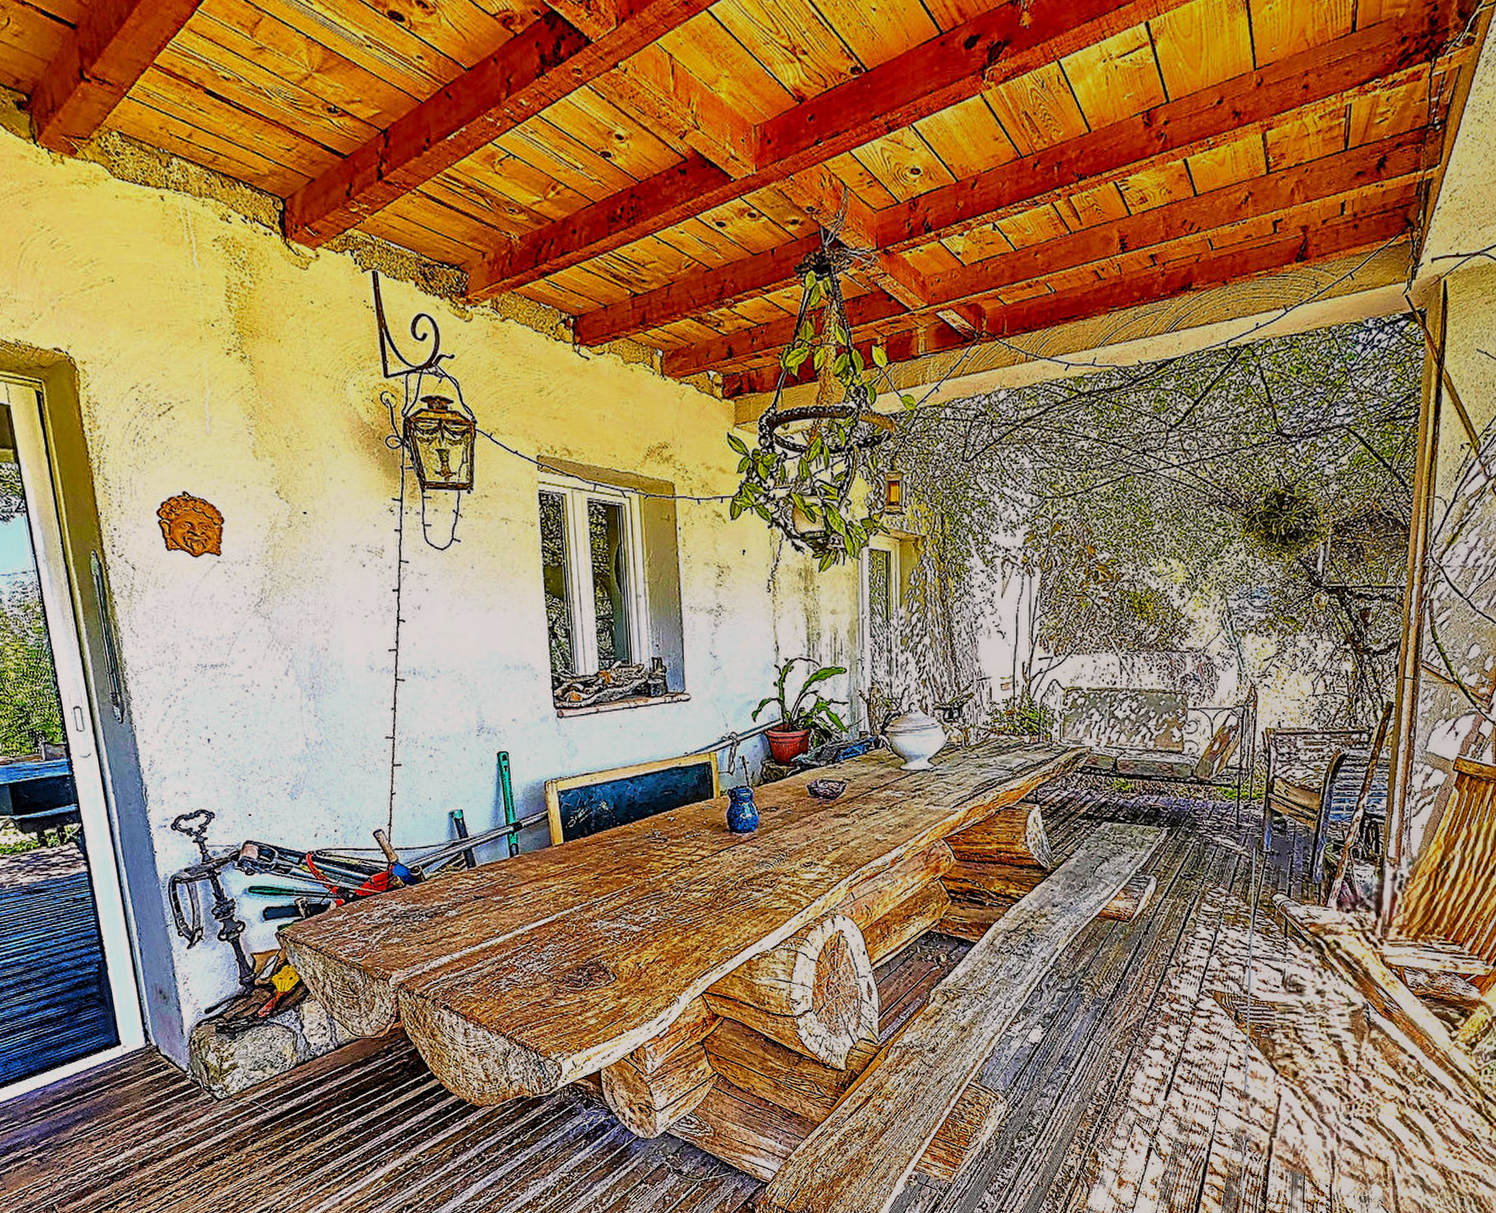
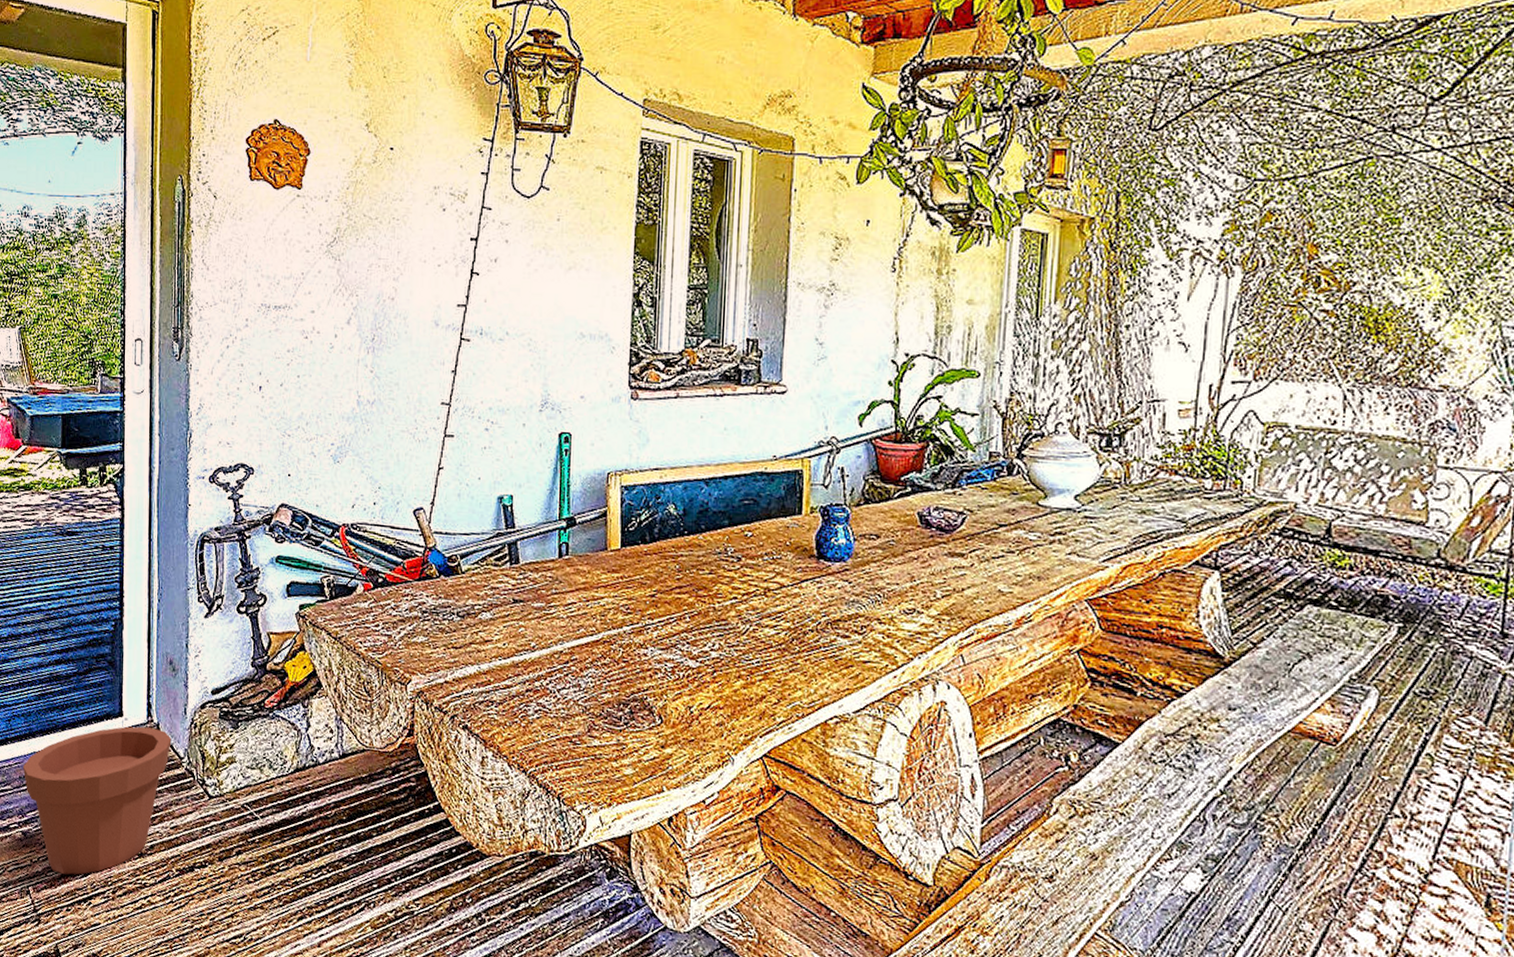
flowerpot: none [27,1050,173,1188] -> present [22,726,172,875]

